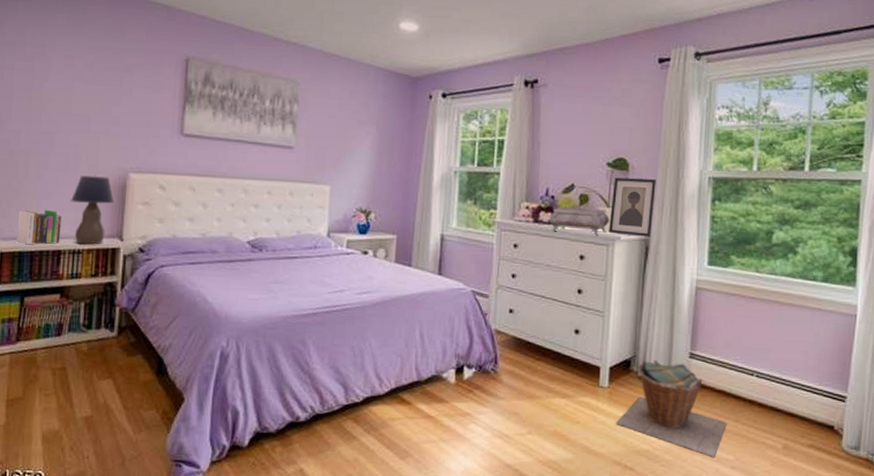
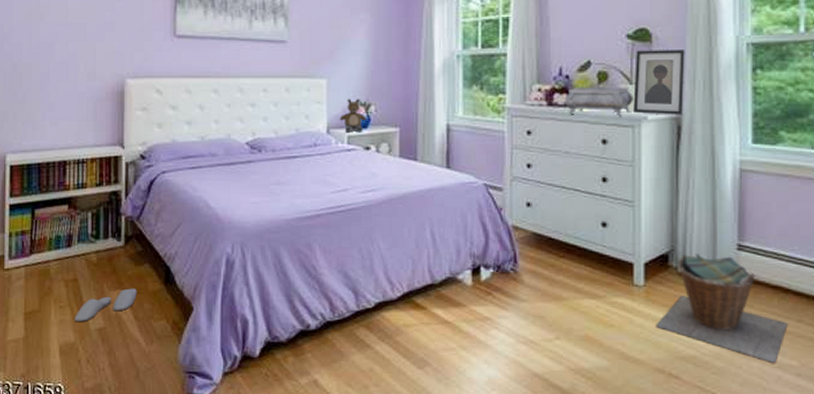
books: present [16,209,62,245] -> none [24,120,65,157]
slippers: none [60,378,127,410] -> present [75,288,137,322]
table lamp: present [70,174,115,245] -> none [72,82,114,154]
bear: none [340,205,366,238] -> present [339,98,366,133]

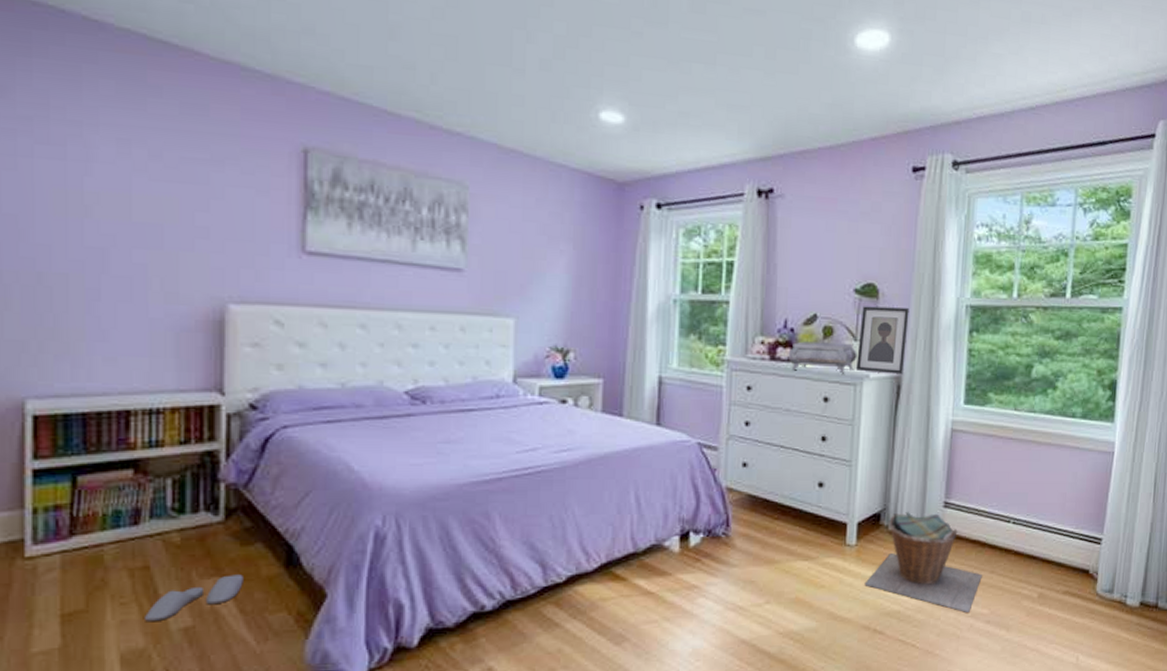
bear: present [339,98,366,133] -> none [529,342,563,383]

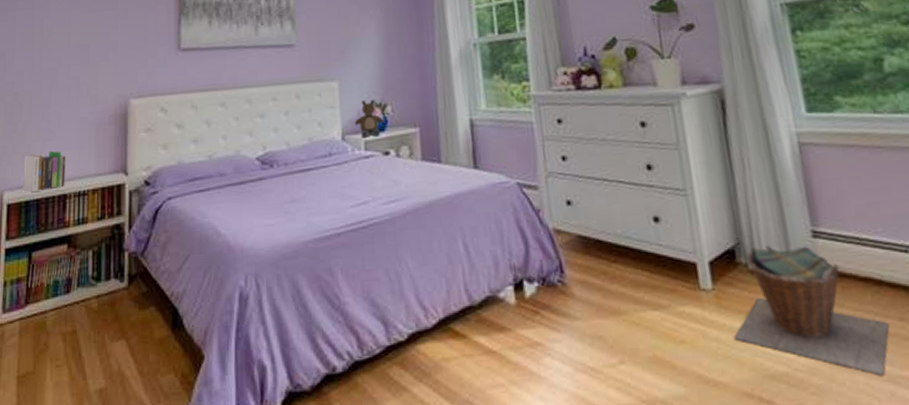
books: none [58,354,128,404] -> present [23,150,66,193]
slippers: present [145,574,243,621] -> none [72,337,141,382]
bear: none [529,342,563,383] -> present [354,99,383,138]
jewelry box: present [788,341,857,374] -> none [593,62,668,98]
picture frame: present [856,306,910,375] -> none [663,17,724,90]

